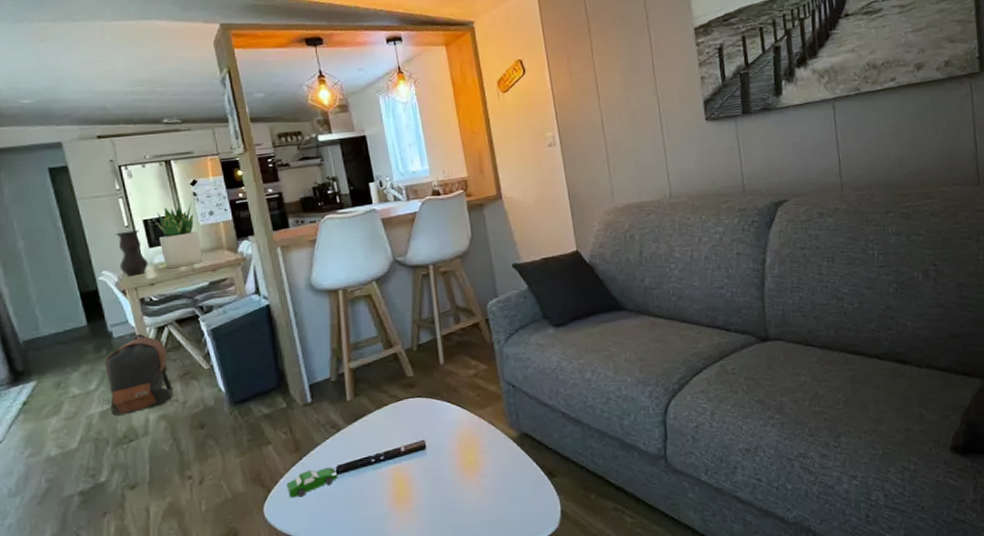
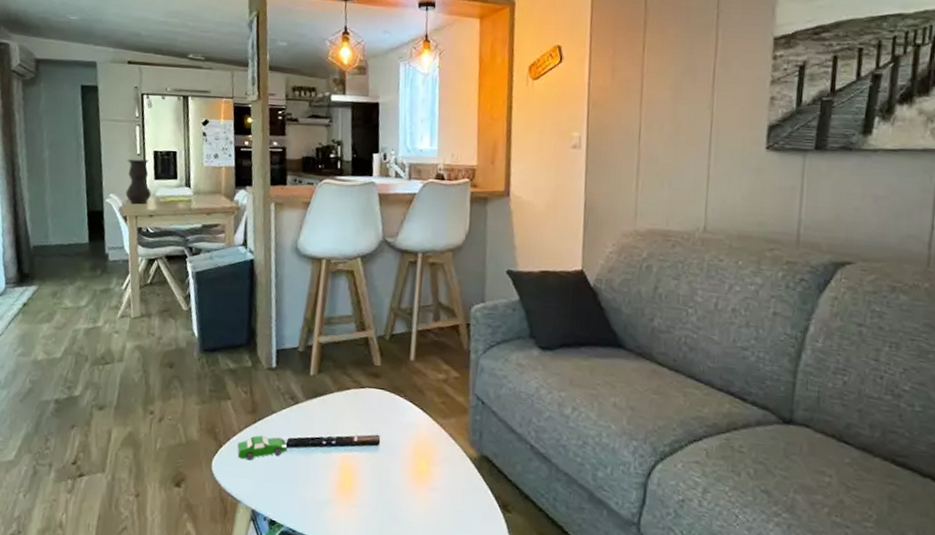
backpack: present [105,333,175,416] -> none [94,261,153,337]
planter: present [154,200,202,269] -> none [163,140,201,205]

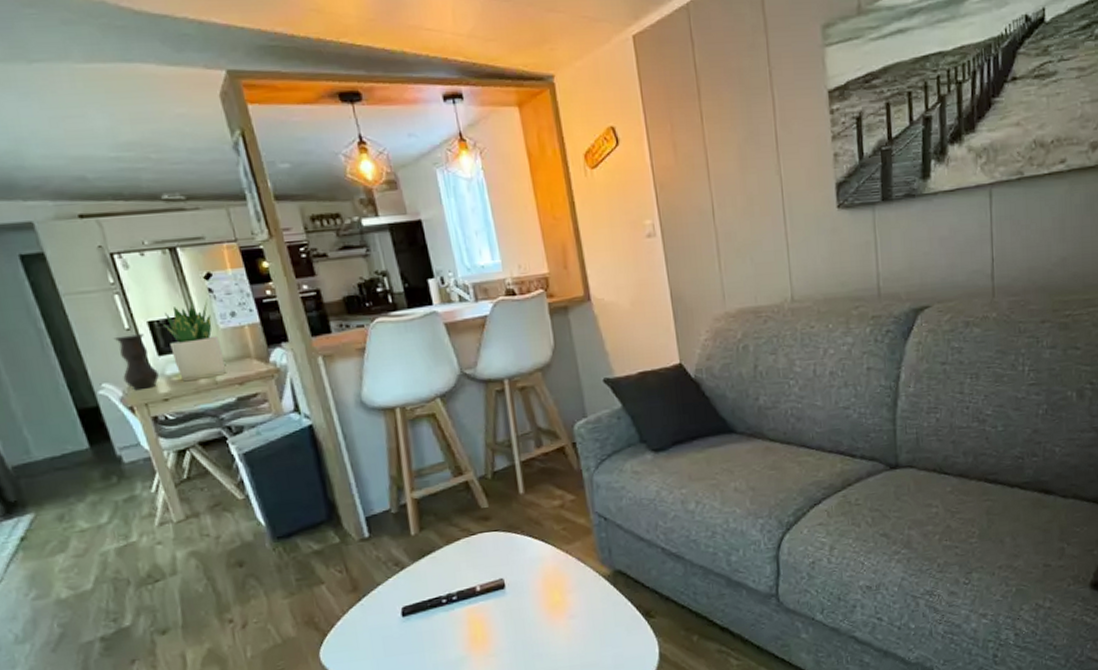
planter: none [163,140,201,205] -> present [162,298,226,382]
toy car: present [237,435,288,461] -> none [344,608,405,643]

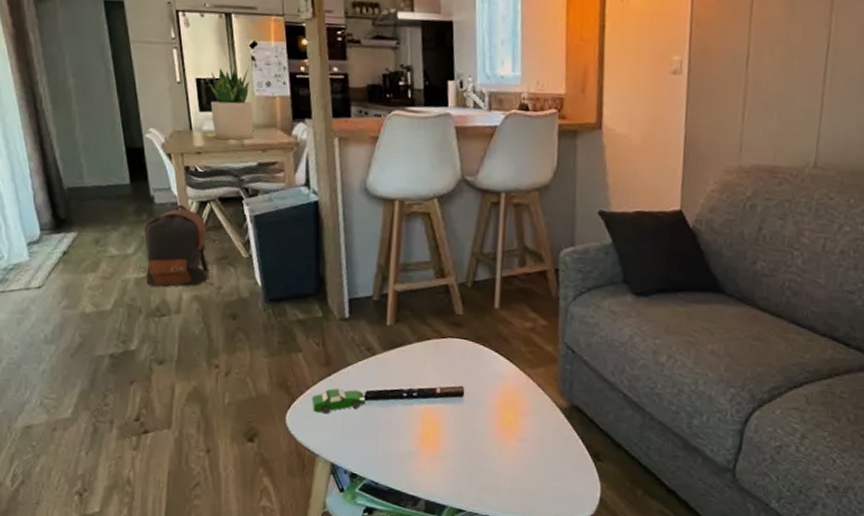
vase: present [113,334,159,391] -> none [166,87,197,140]
backpack: none [116,458,204,553] -> present [144,204,211,288]
toy car: none [344,608,405,643] -> present [312,388,366,414]

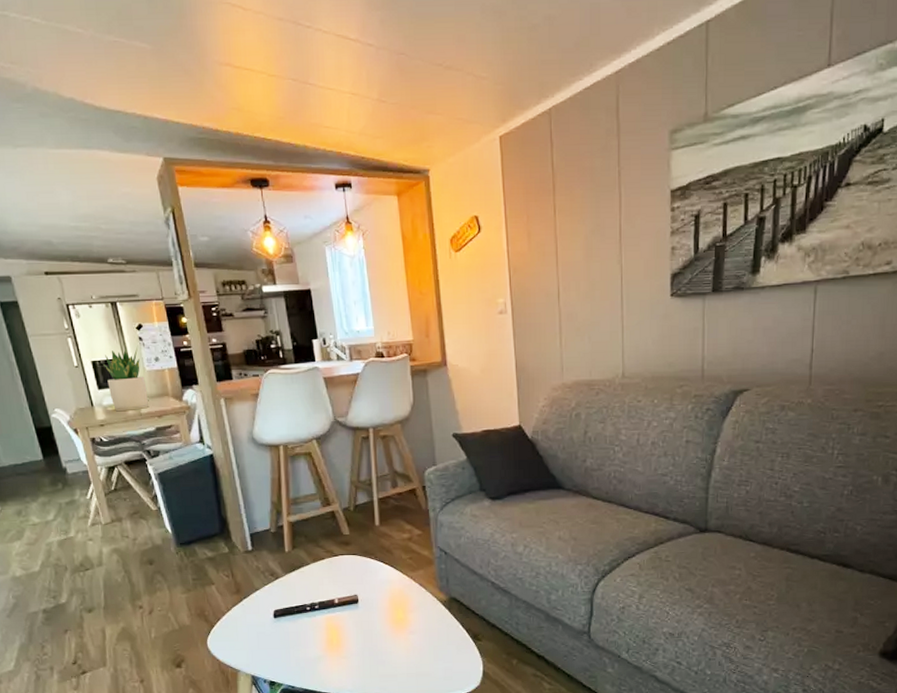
backpack: present [144,204,211,288] -> none [61,471,125,546]
toy car: present [312,388,366,414] -> none [228,610,276,635]

